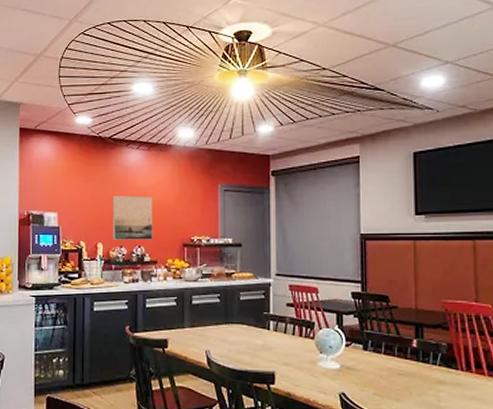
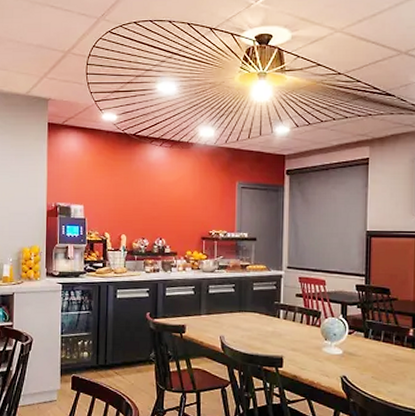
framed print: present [112,196,153,240] -> none [135,190,175,233]

